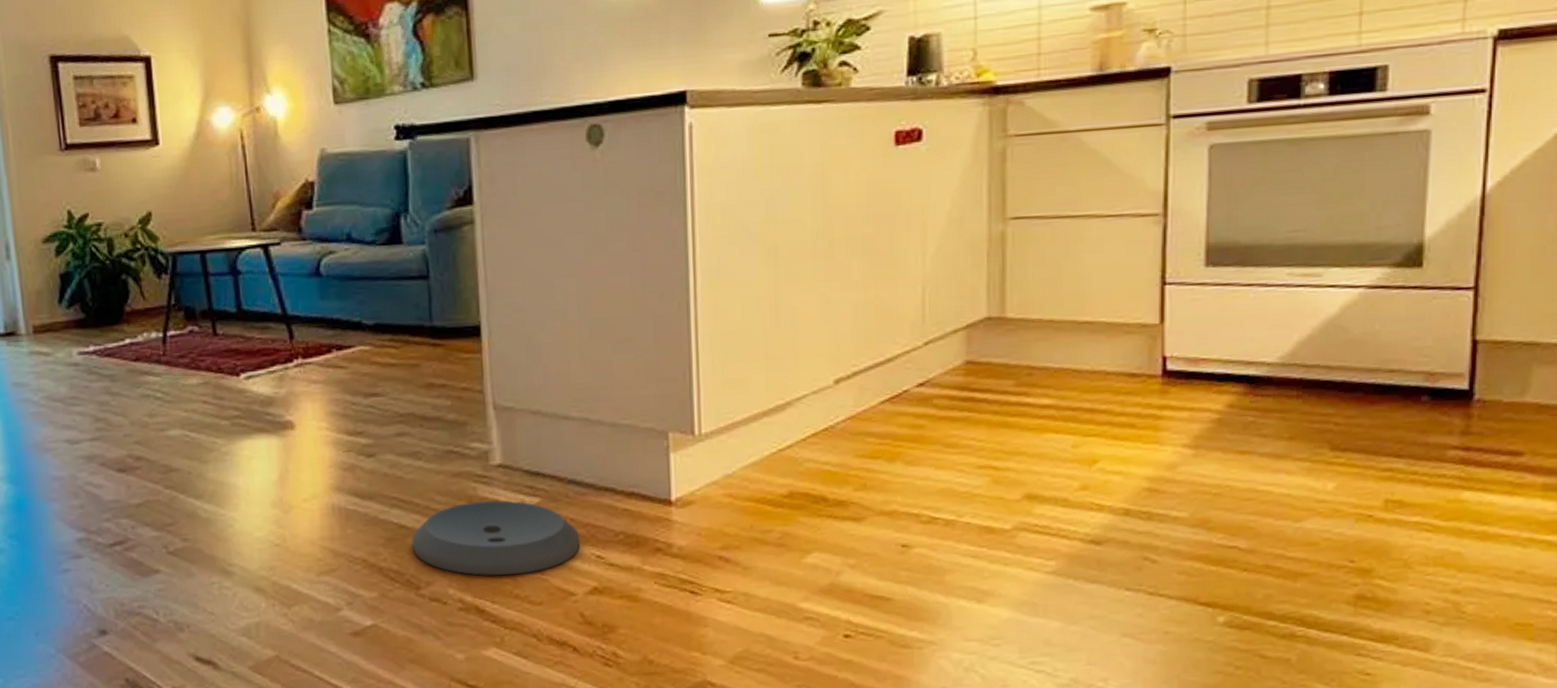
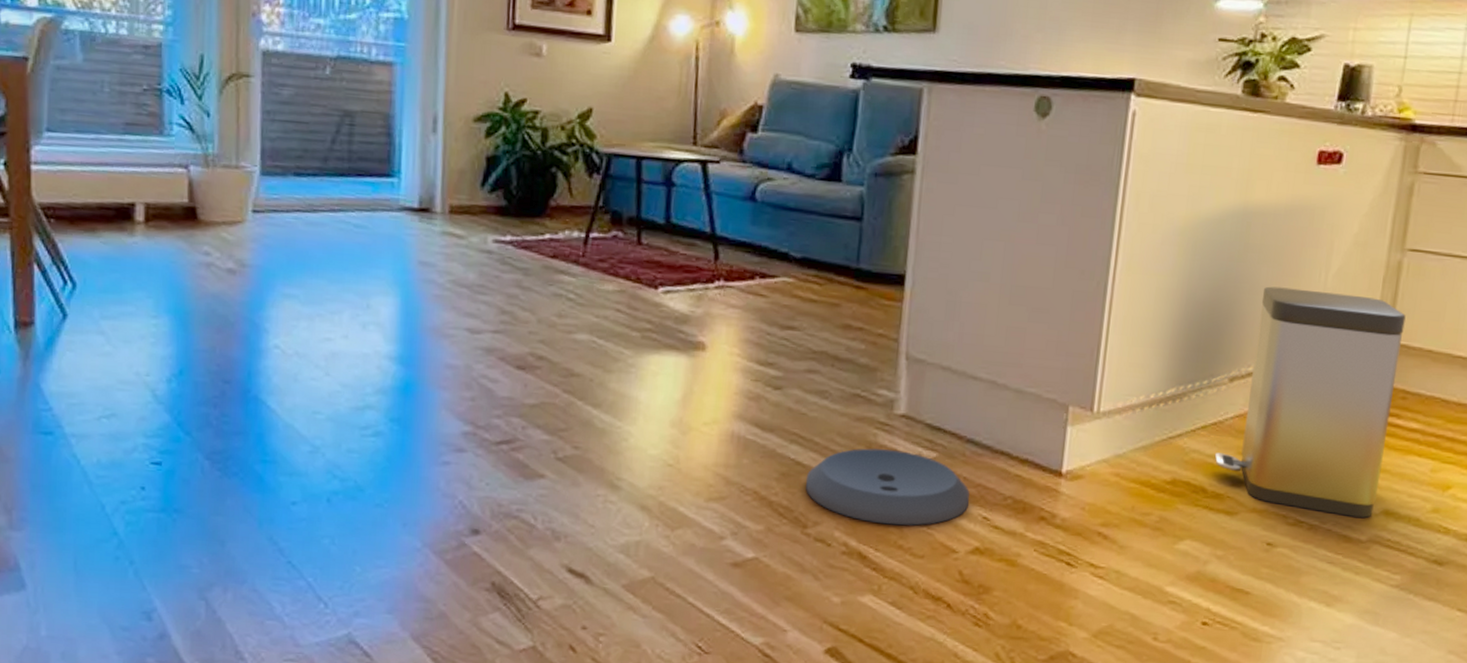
pedal bin: none [830,274,1019,506] -> present [1214,286,1406,518]

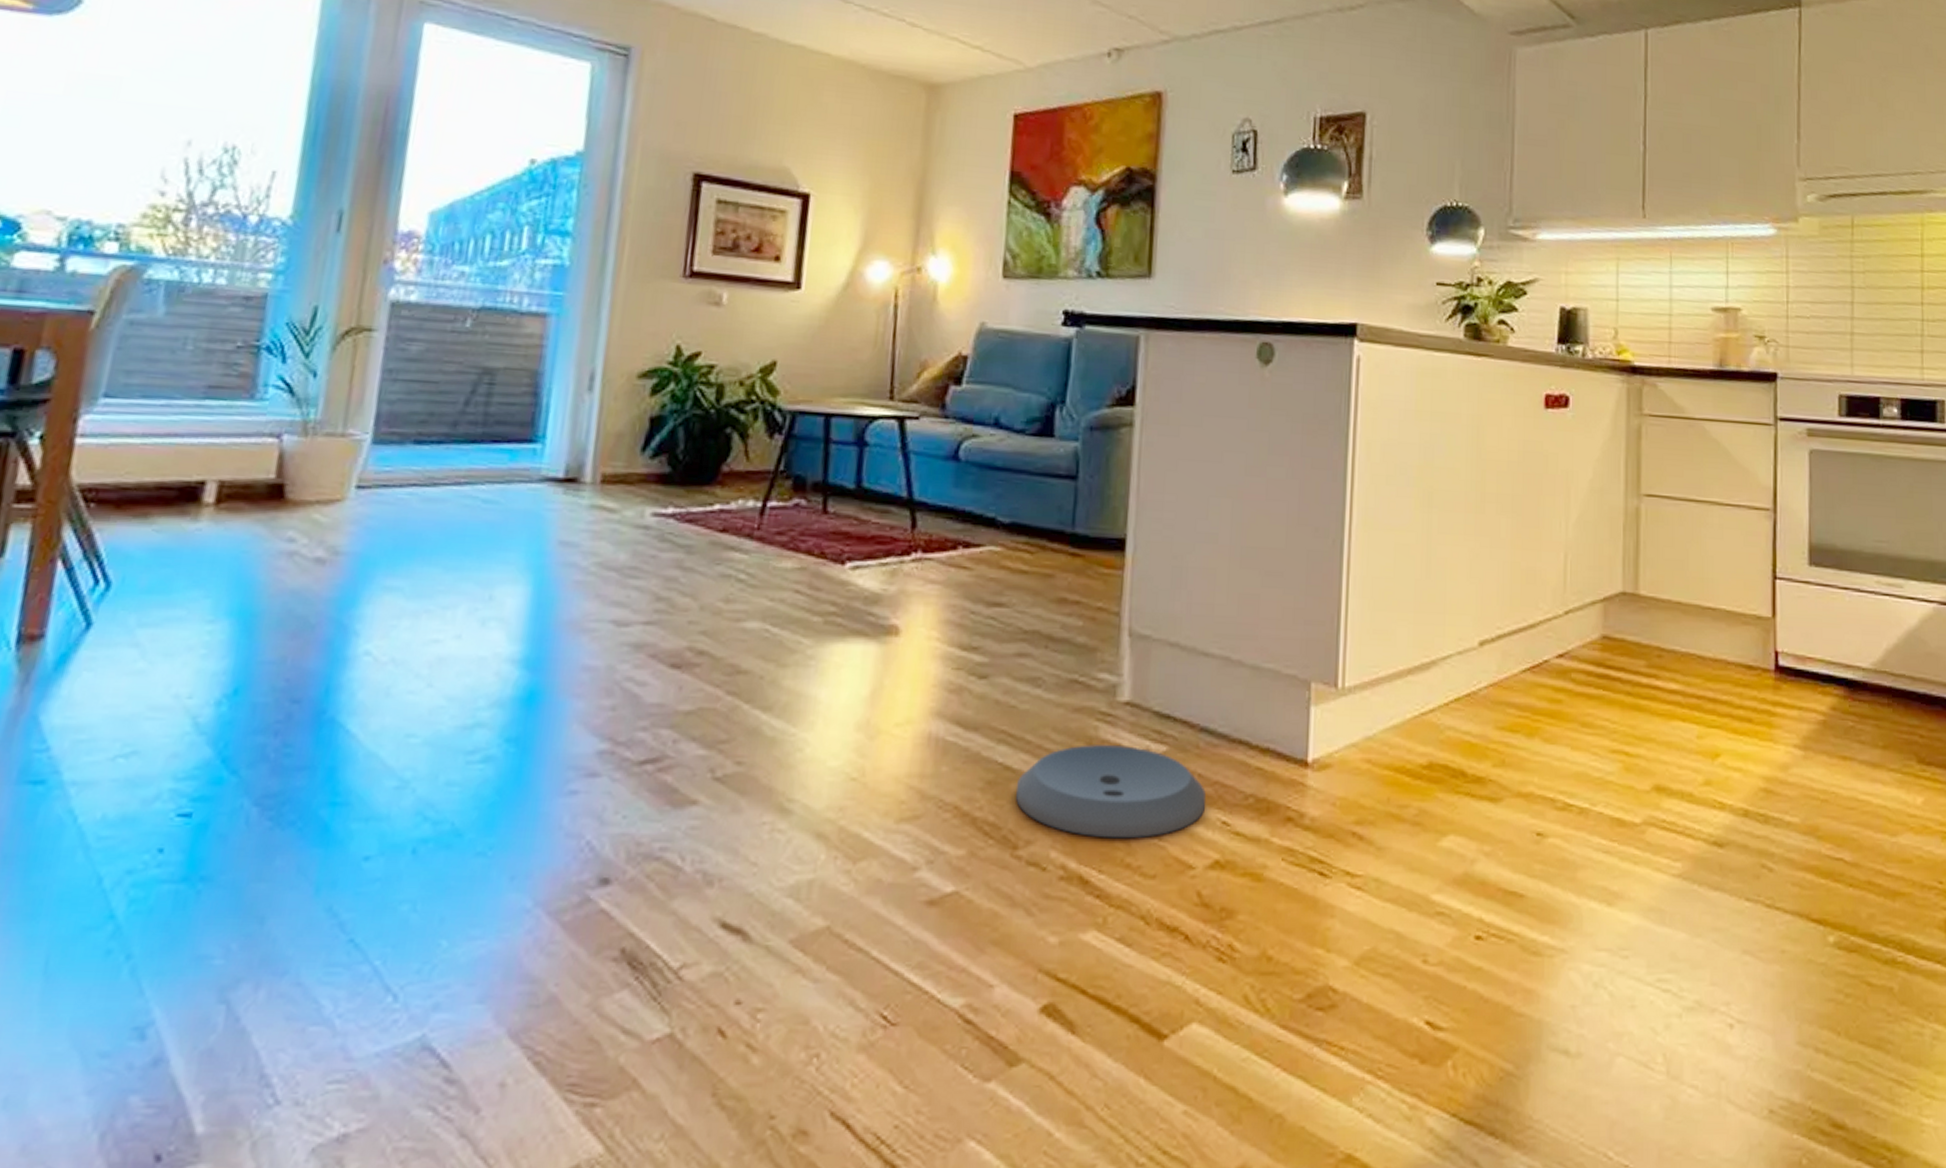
pedal bin: present [1214,286,1406,518] -> none [1471,538,1650,796]

